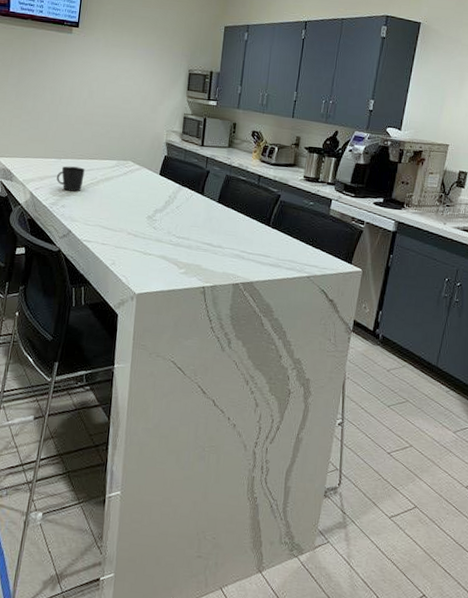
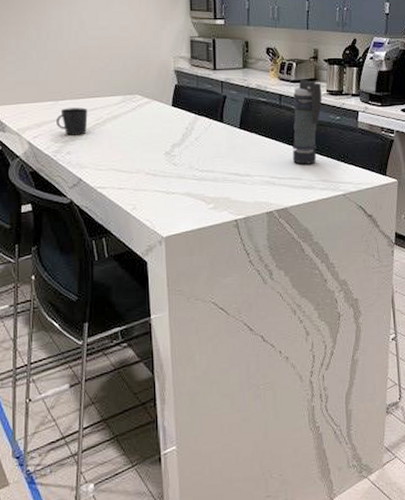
smoke grenade: none [264,164,300,244] -> present [293,80,322,164]

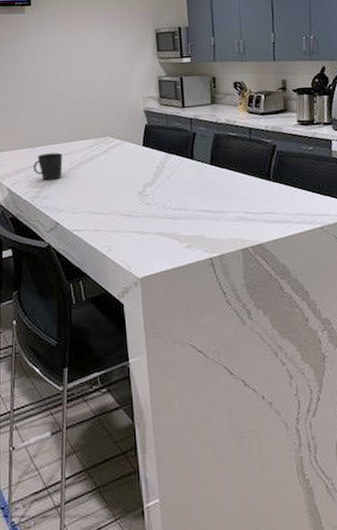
smoke grenade: present [293,80,322,164] -> none [263,111,293,198]

